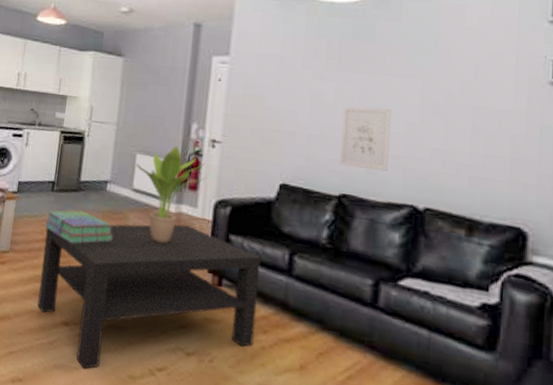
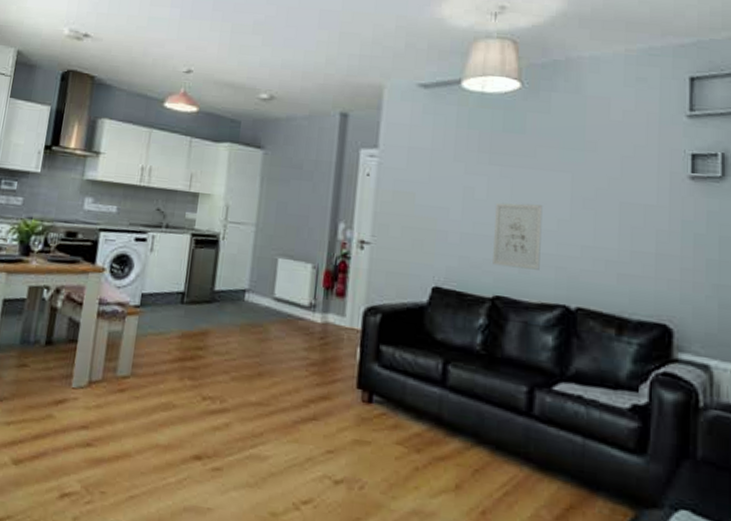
coffee table: present [37,224,261,370] -> none [164,336,414,510]
stack of books: present [44,210,113,244] -> none [172,324,252,364]
potted plant: present [136,146,207,244] -> none [278,249,355,358]

